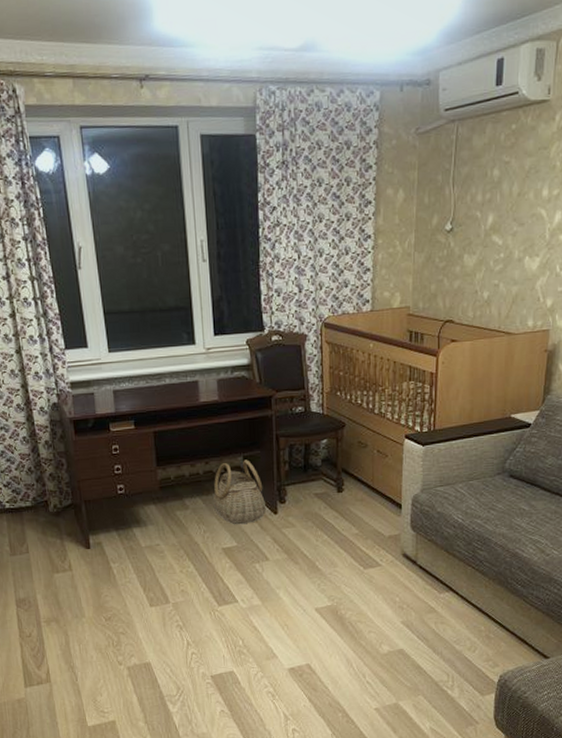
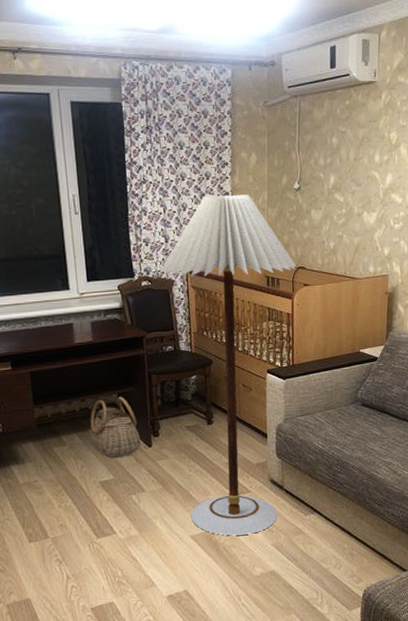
floor lamp: none [291,238,444,611] -> present [159,195,297,536]

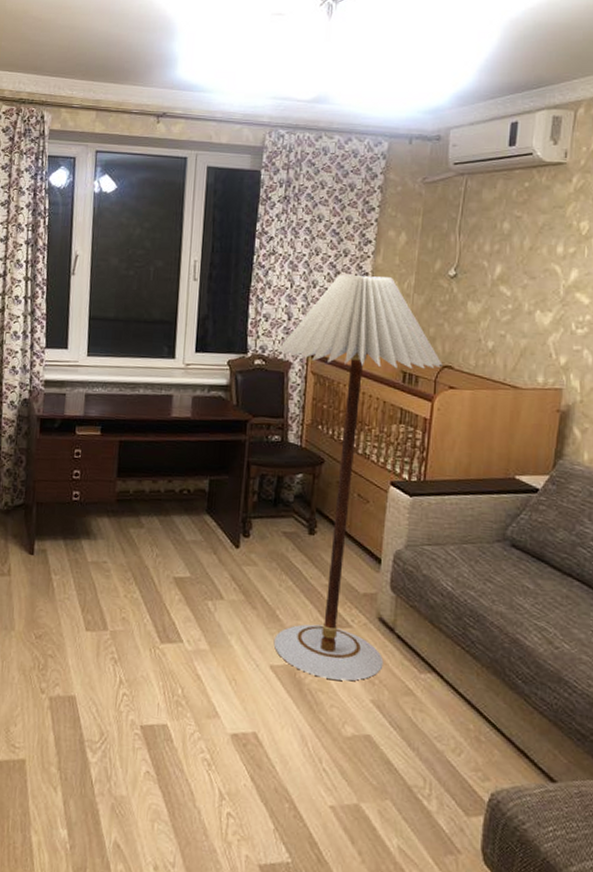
basket: present [89,396,140,459] -> none [170,483,227,554]

